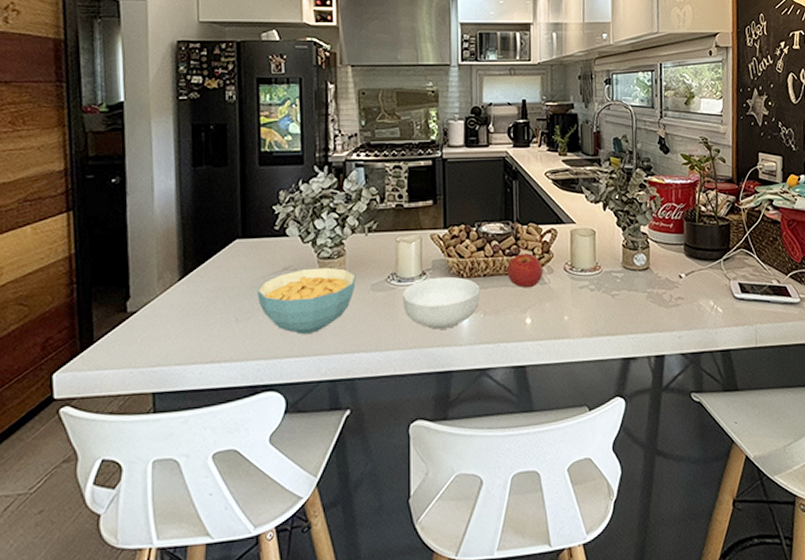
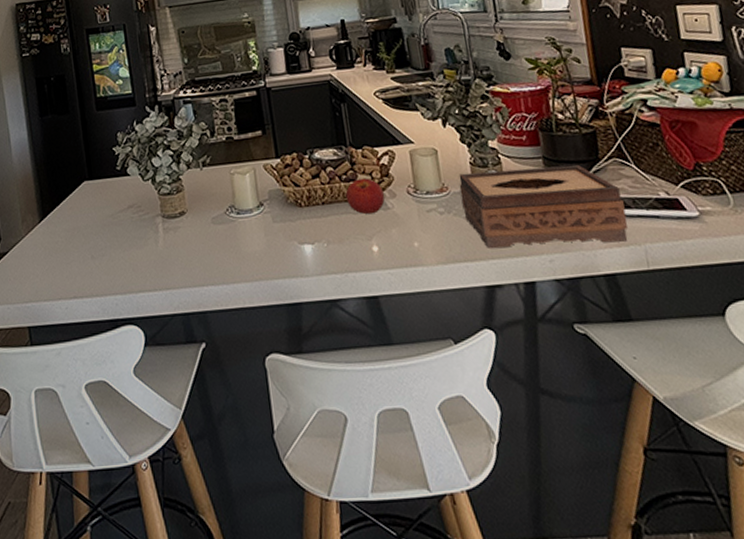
cereal bowl: present [257,267,356,334] -> none [107,203,197,269]
cereal bowl: present [403,276,480,330] -> none [243,206,322,261]
tissue box: none [610,252,745,325] -> present [459,164,628,249]

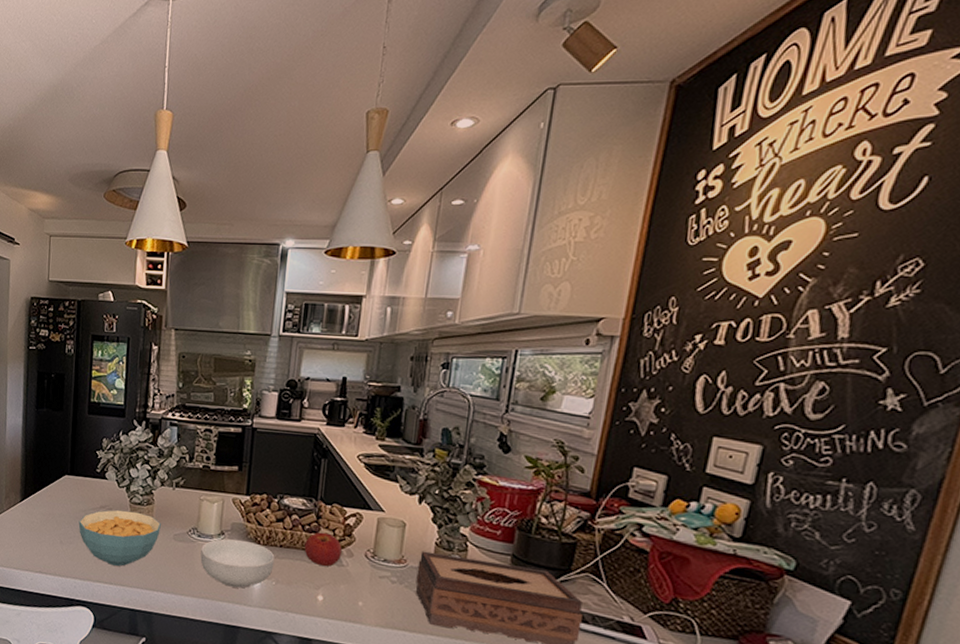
cereal bowl: none [107,203,197,269] -> present [78,509,161,567]
cereal bowl: none [243,206,322,261] -> present [200,538,275,589]

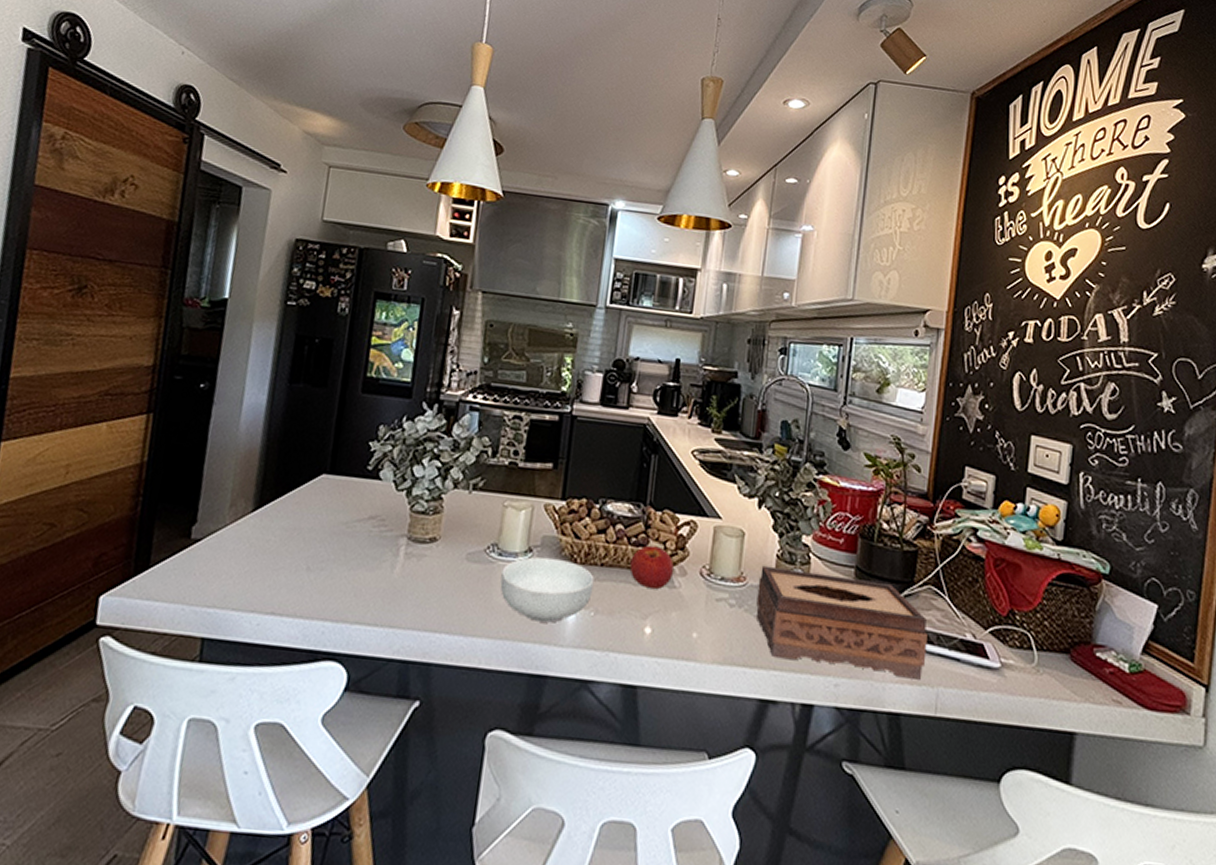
cereal bowl: present [78,509,161,567] -> none [335,521,451,600]

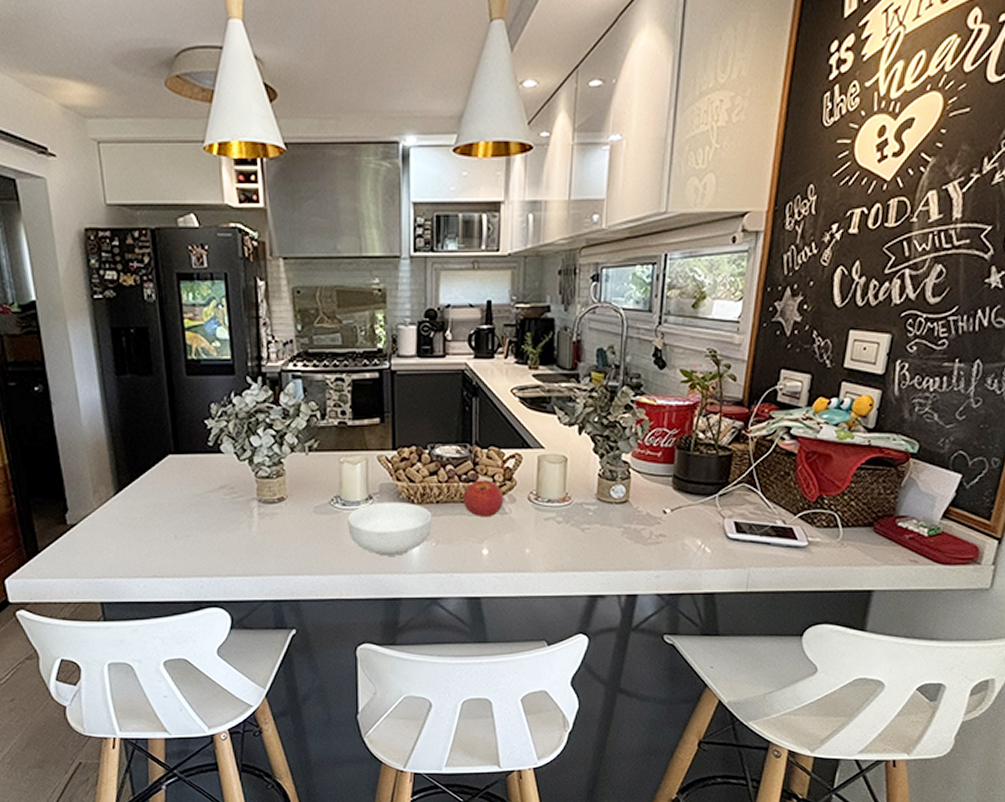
tissue box: present [756,565,927,680] -> none [582,484,741,564]

